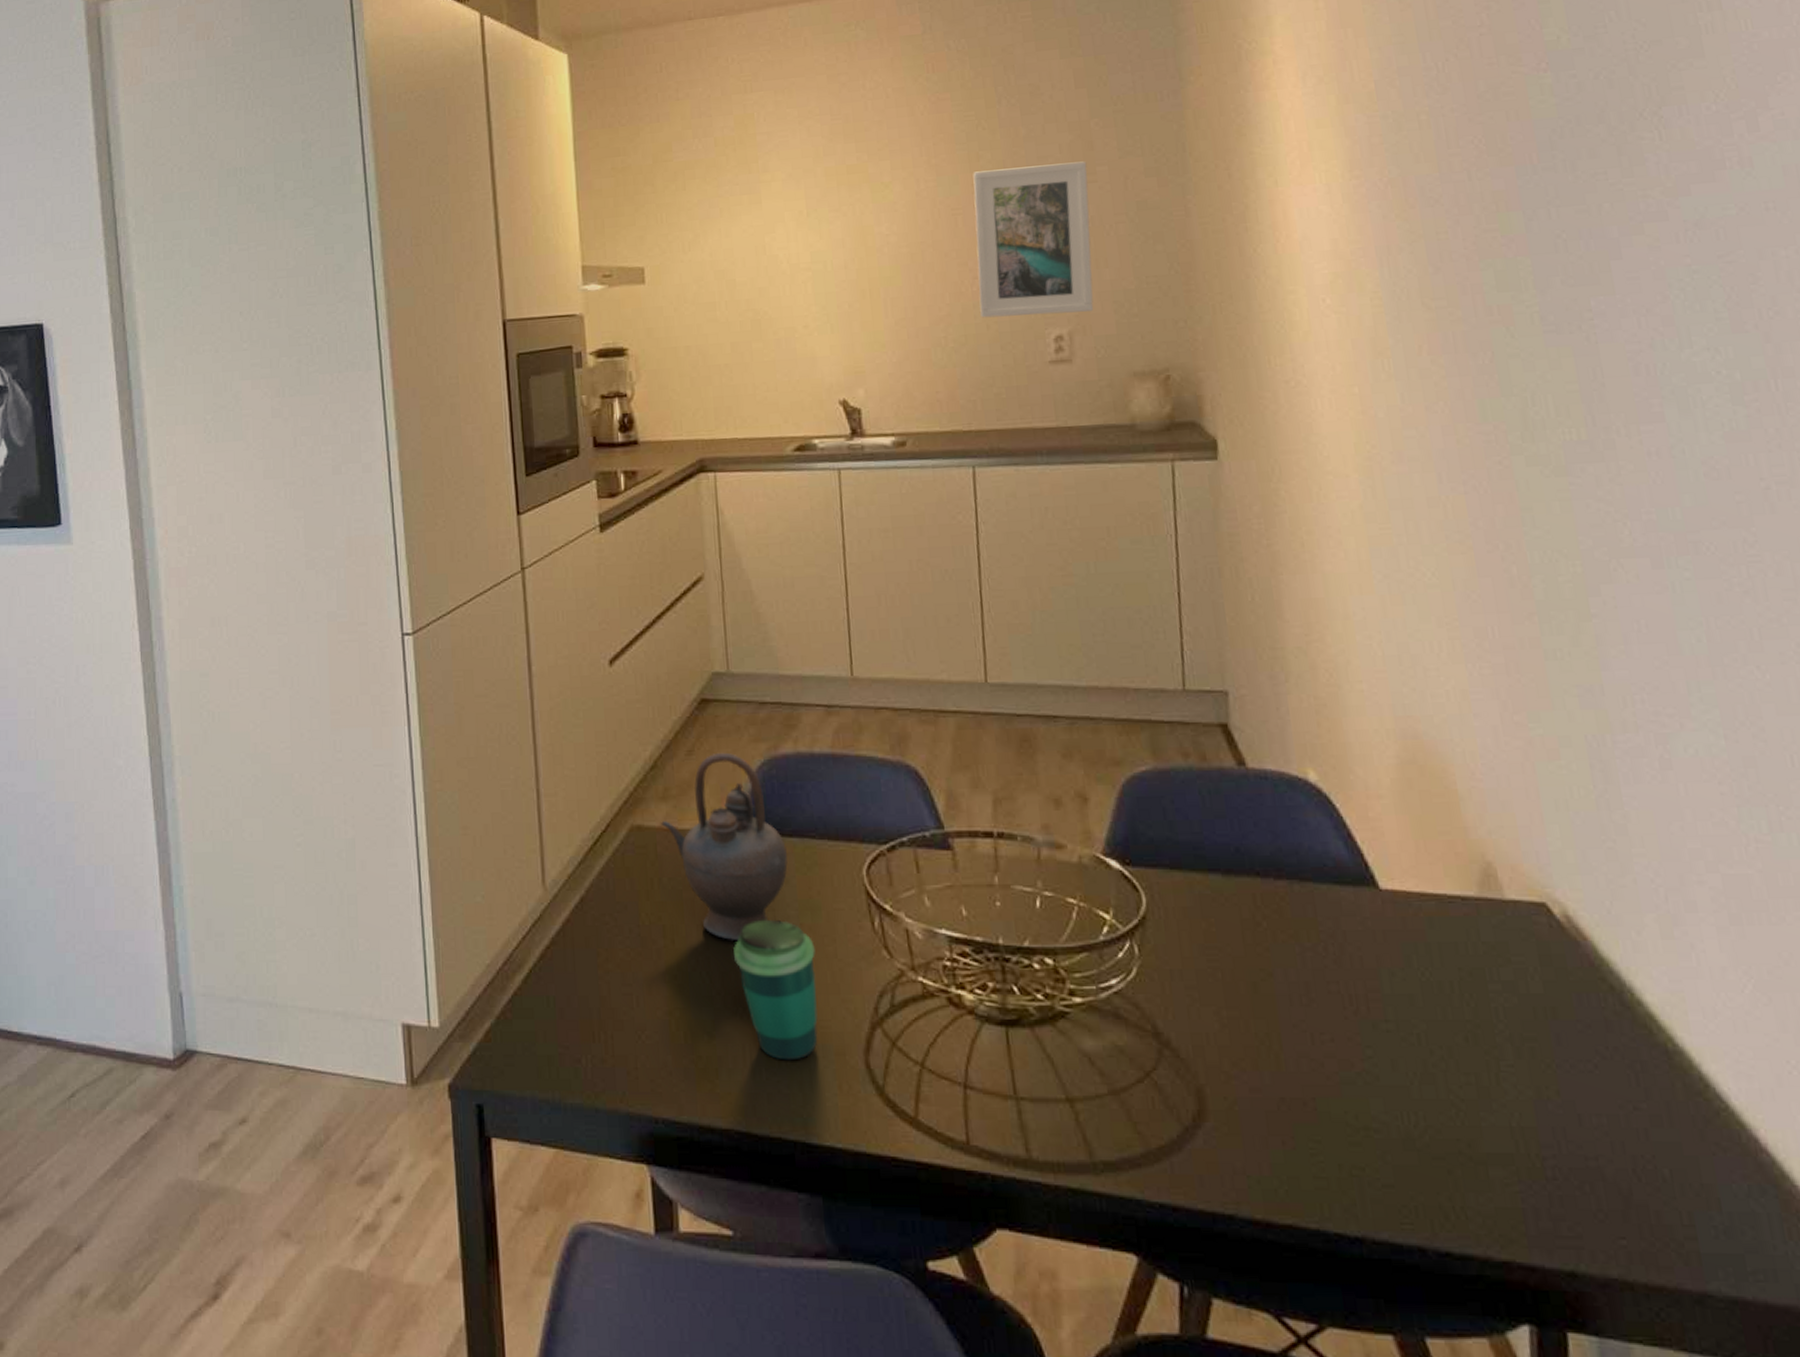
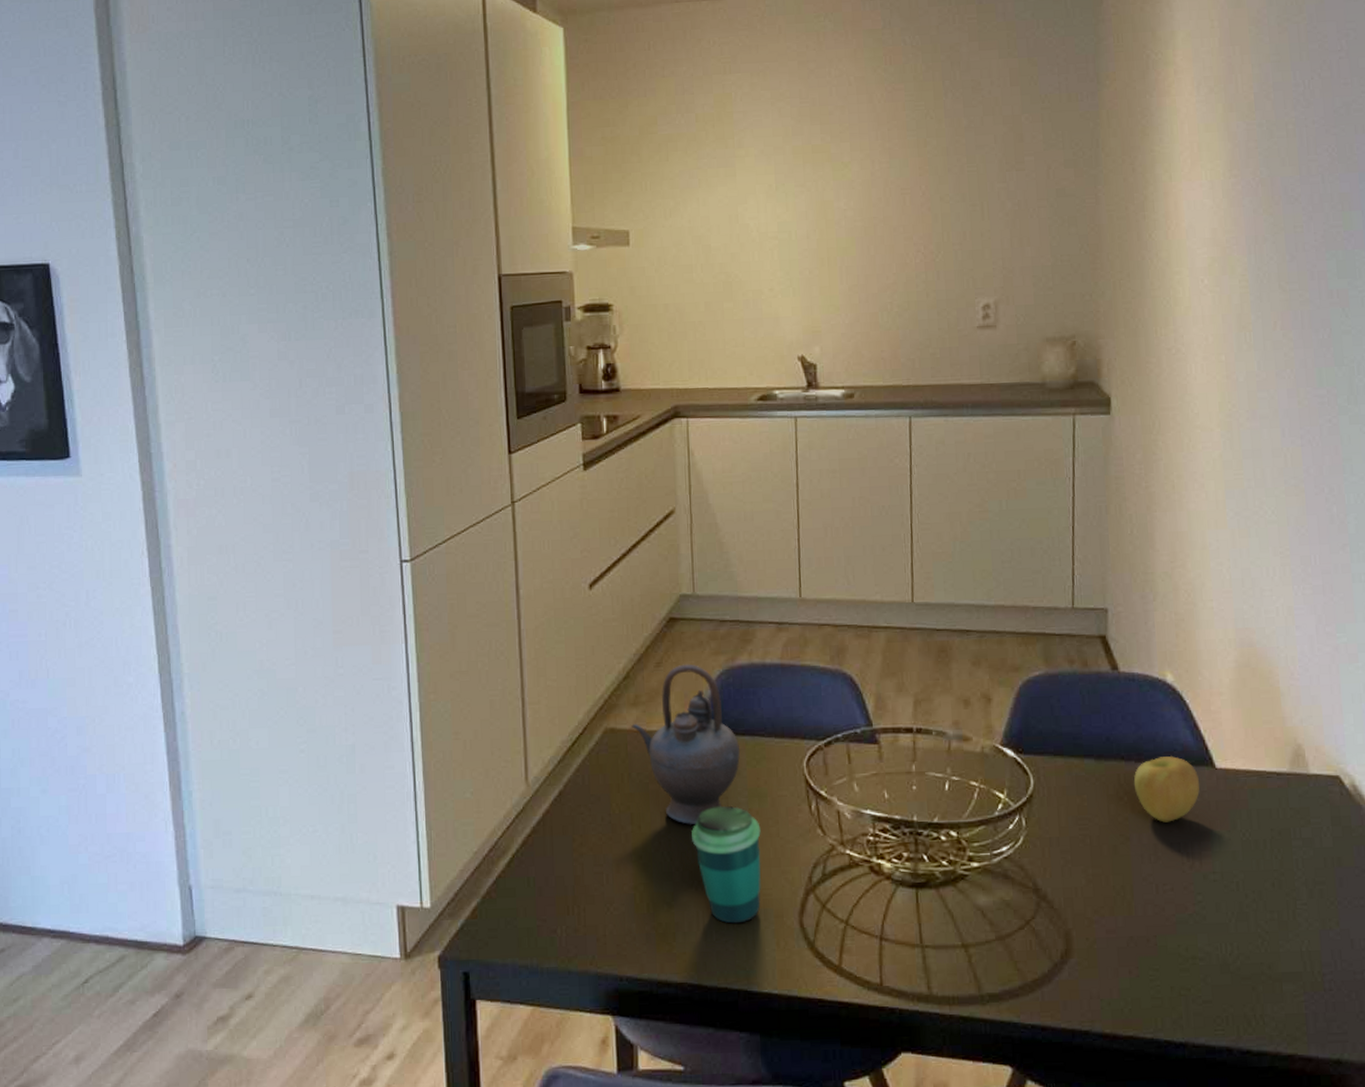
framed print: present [973,161,1094,318] -> none [920,151,1017,287]
apple: none [1273,873,1361,956] -> present [1133,756,1200,823]

